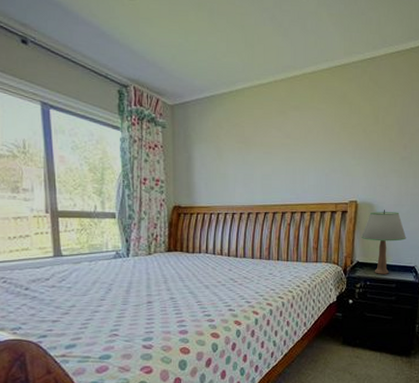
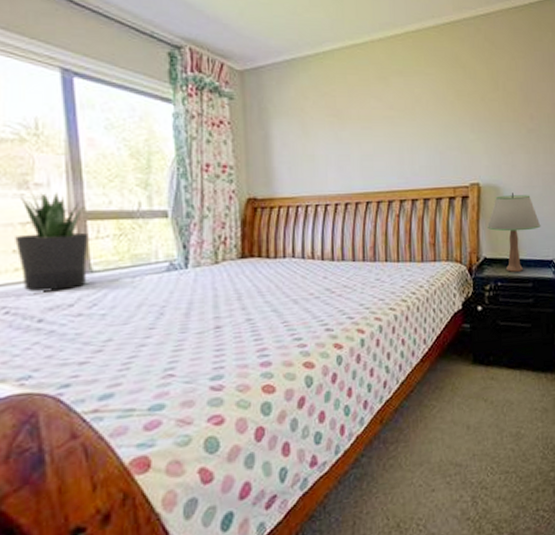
planter: none [10,194,60,269] -> present [15,190,89,293]

